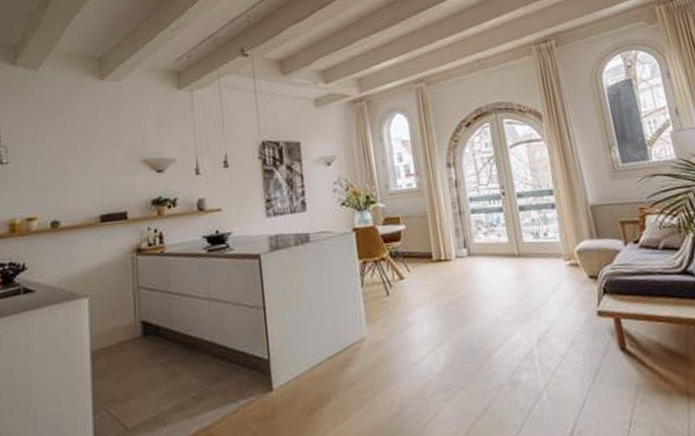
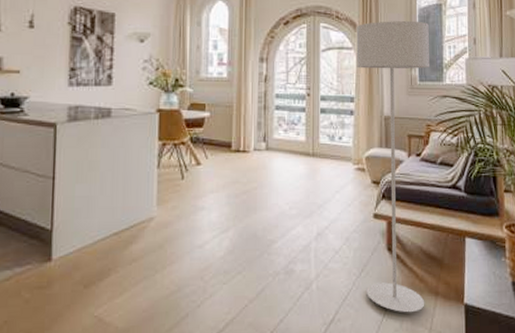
floor lamp: none [542,100,677,420] -> present [356,20,429,313]

